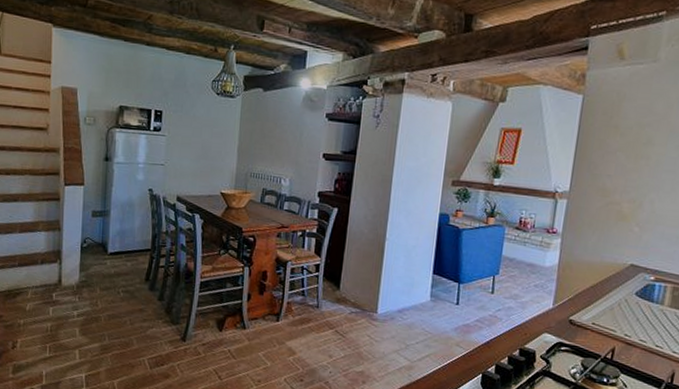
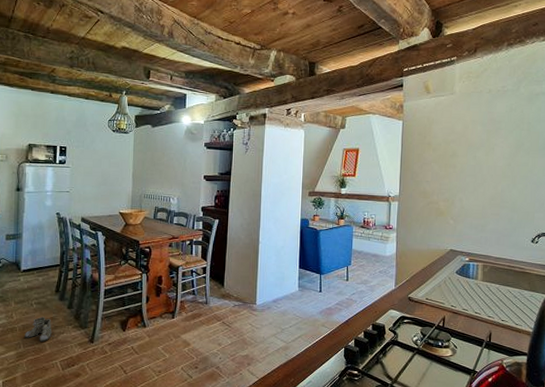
boots: none [110,307,141,336] -> present [25,316,52,342]

